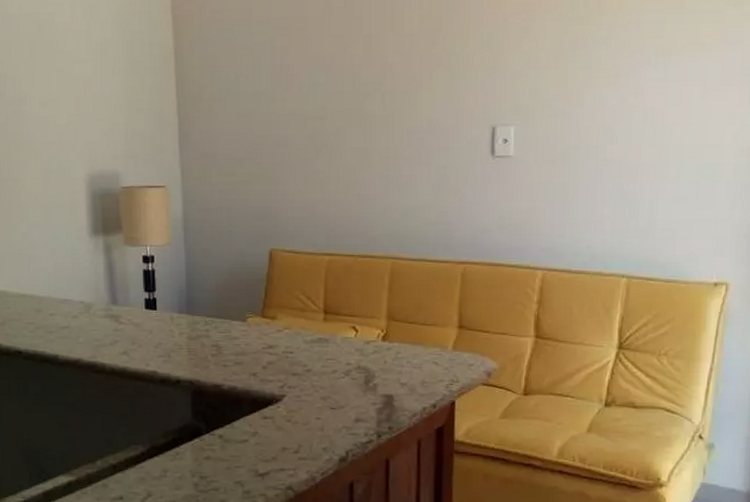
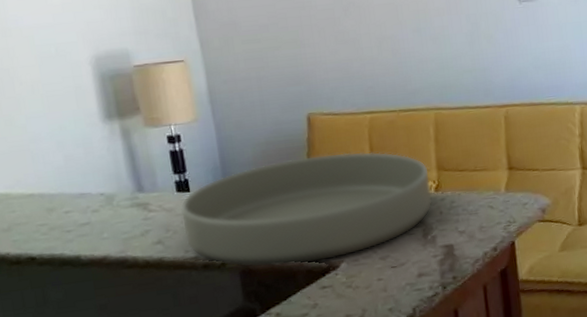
bowl: none [146,290,379,392] -> present [180,152,433,267]

